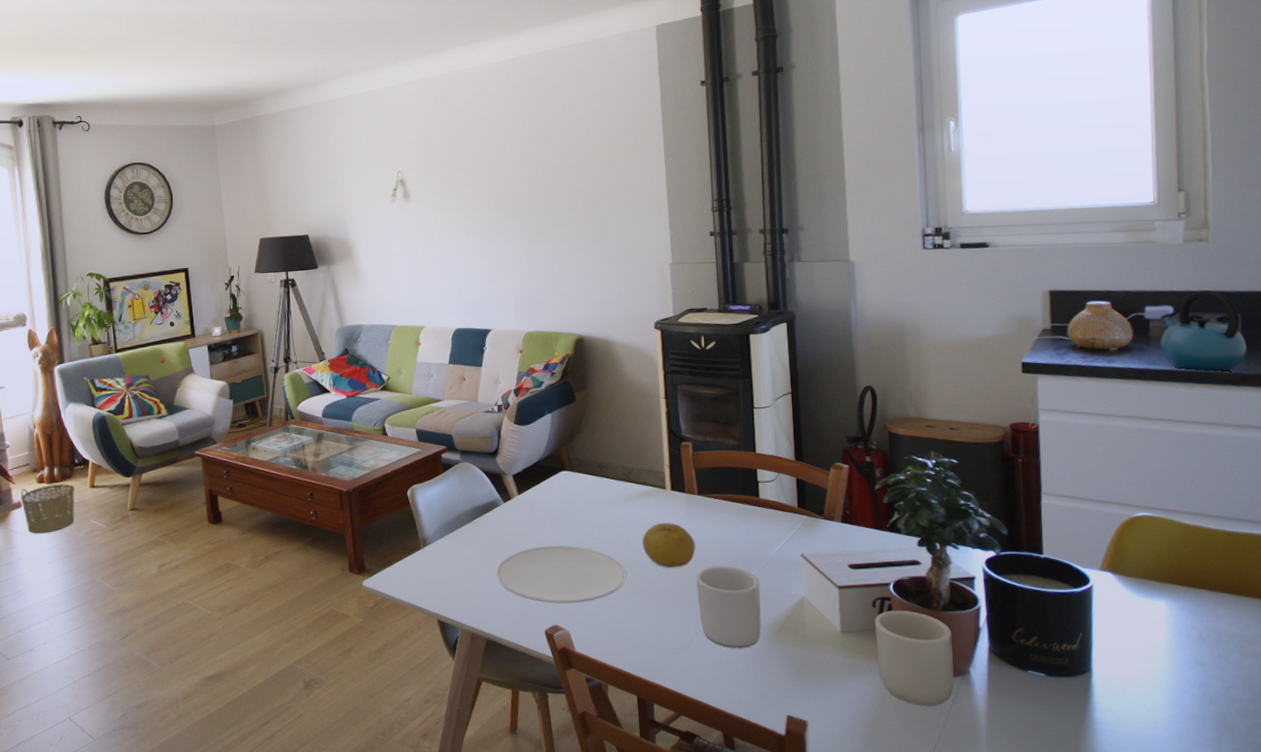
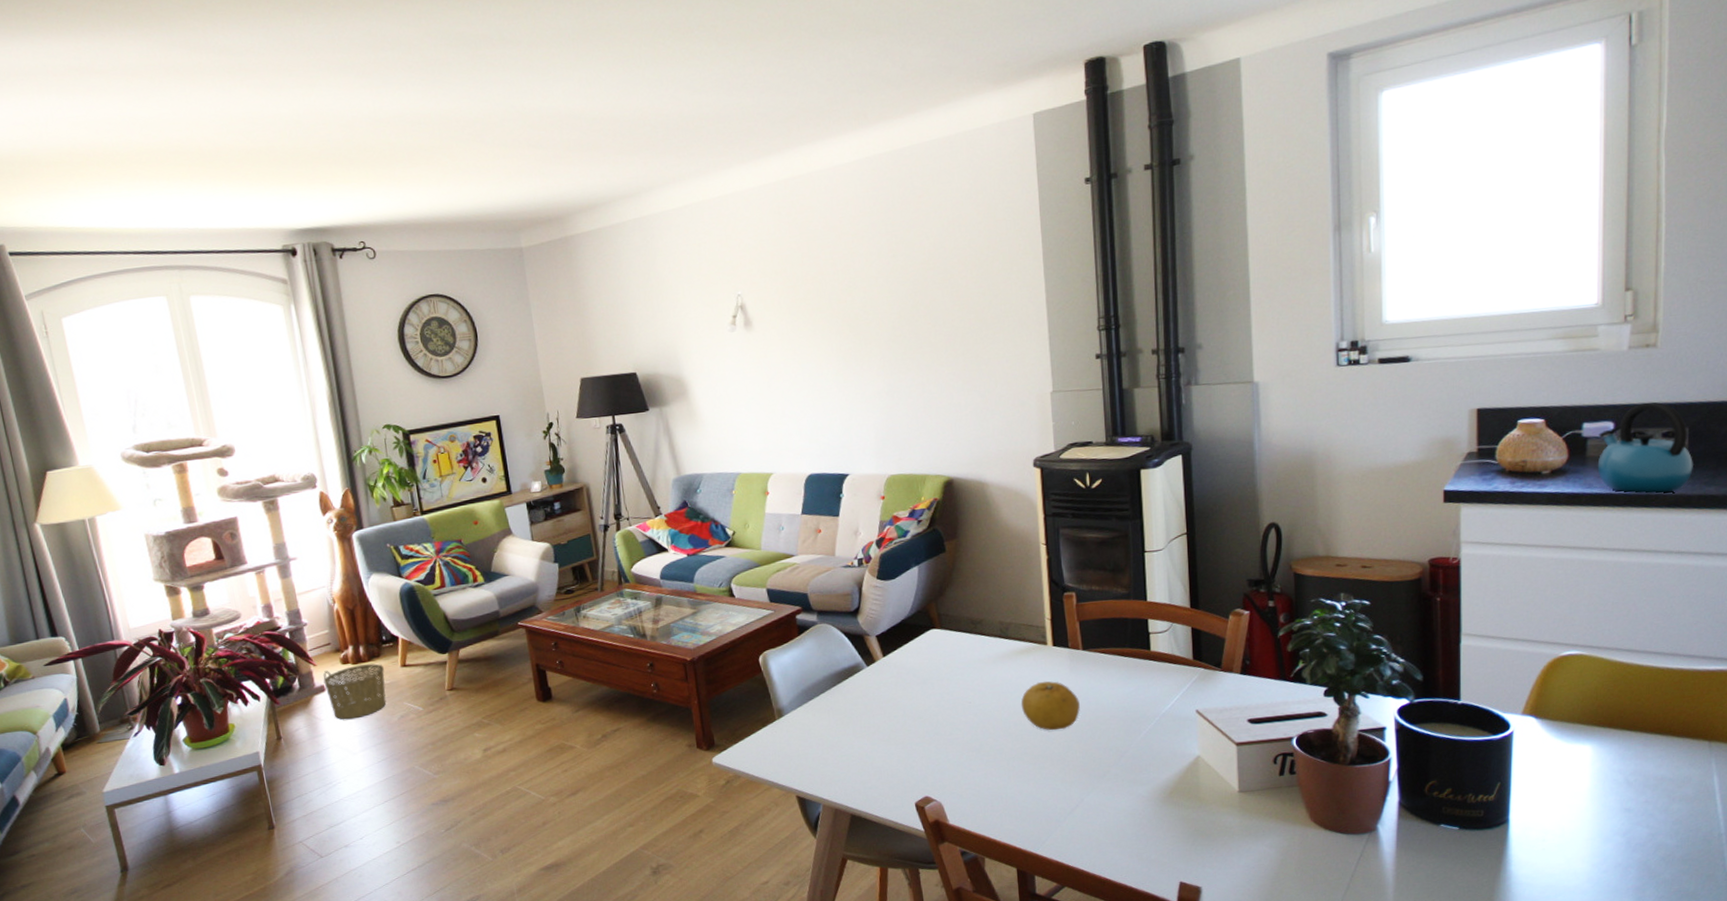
plate: present [496,545,626,604] -> none [860,710,1004,774]
mug: present [696,566,762,648] -> none [1080,726,1152,814]
mug: present [874,610,954,706] -> none [1275,765,1360,867]

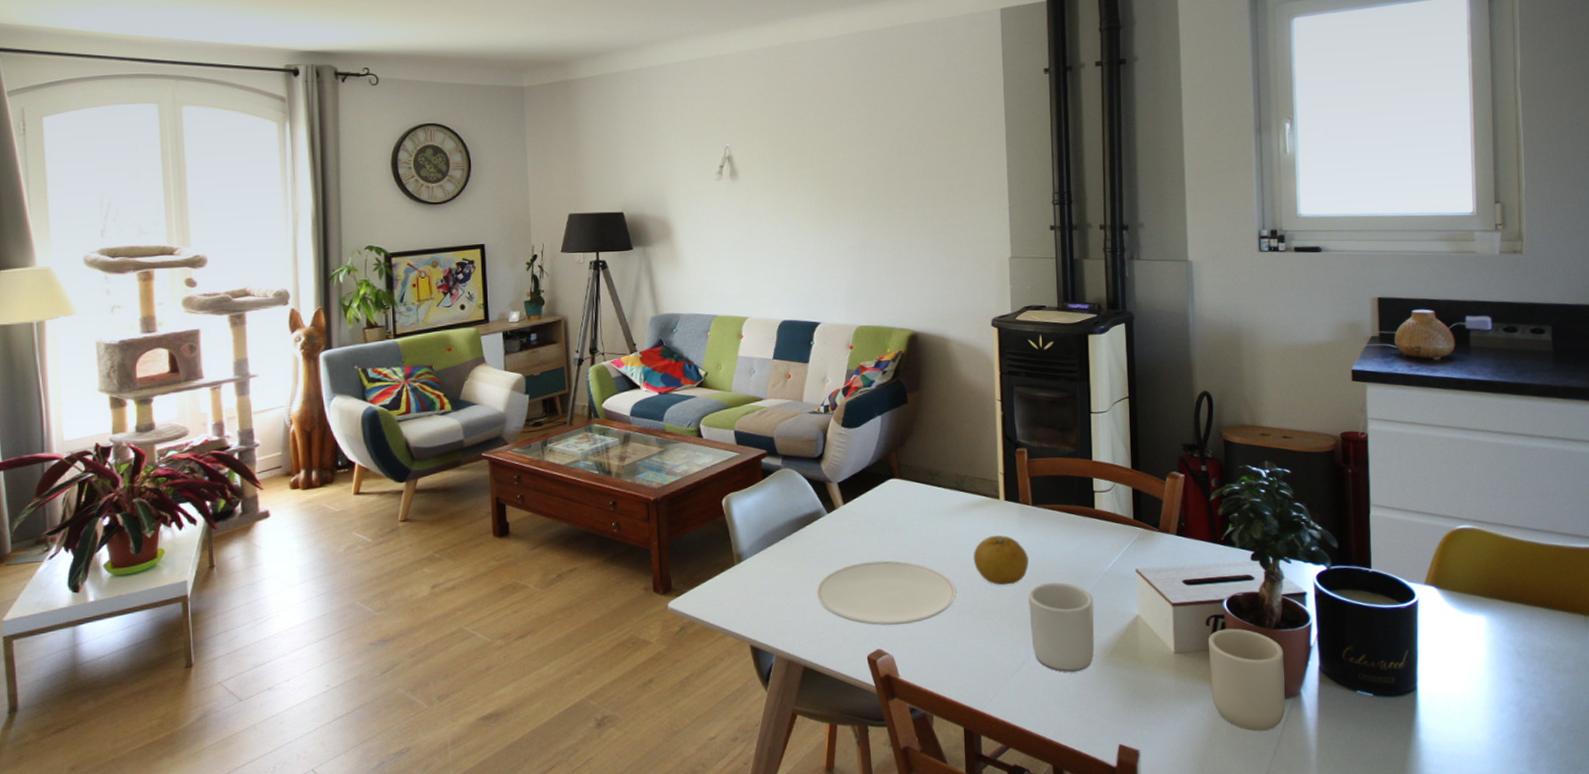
basket: present [323,663,386,720] -> none [268,489,336,549]
plate: none [860,710,1004,774] -> present [816,560,956,626]
mug: none [1080,726,1152,814] -> present [1028,582,1095,672]
mug: none [1275,765,1360,867] -> present [1208,628,1285,731]
kettle: present [1597,401,1693,494] -> none [1479,301,1557,384]

